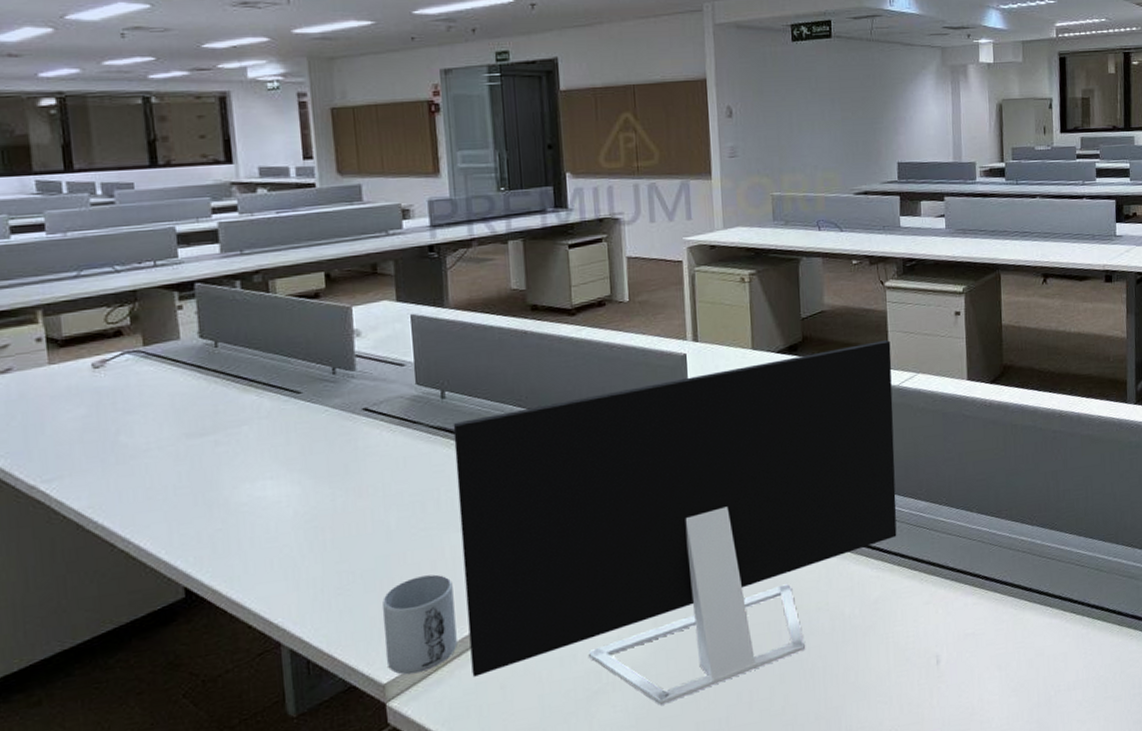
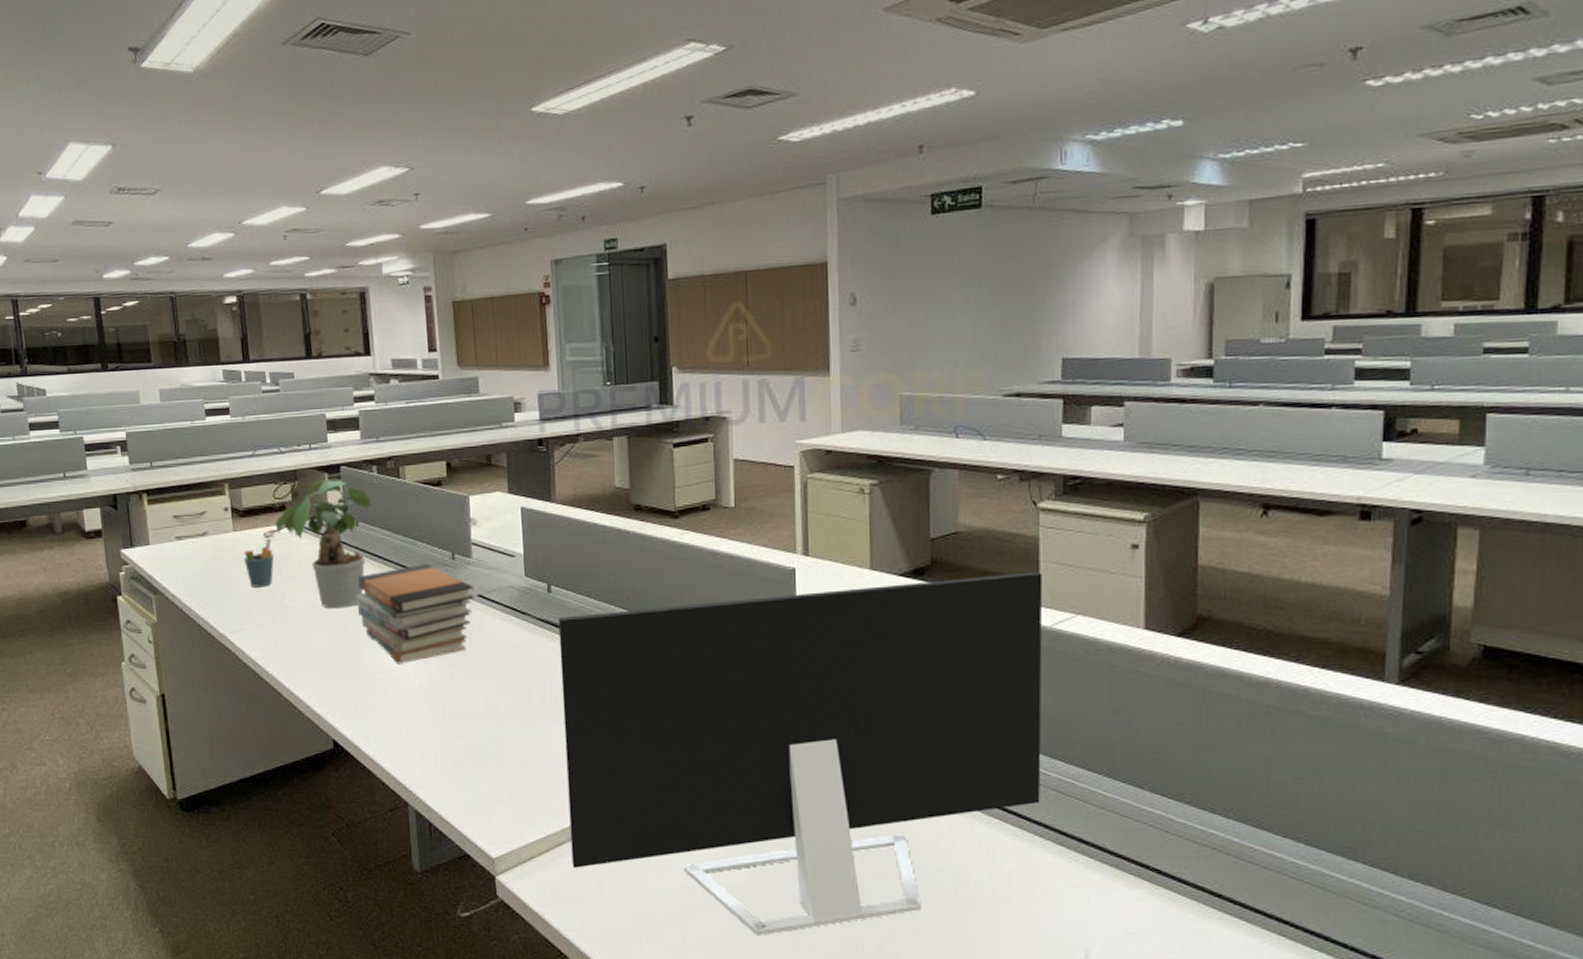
pen holder: none [62,368,106,427] -> present [243,538,274,587]
potted plant: none [107,297,236,441] -> present [275,478,373,609]
book stack: none [214,381,359,493] -> present [356,564,475,664]
mug: present [383,574,457,675] -> none [493,762,559,854]

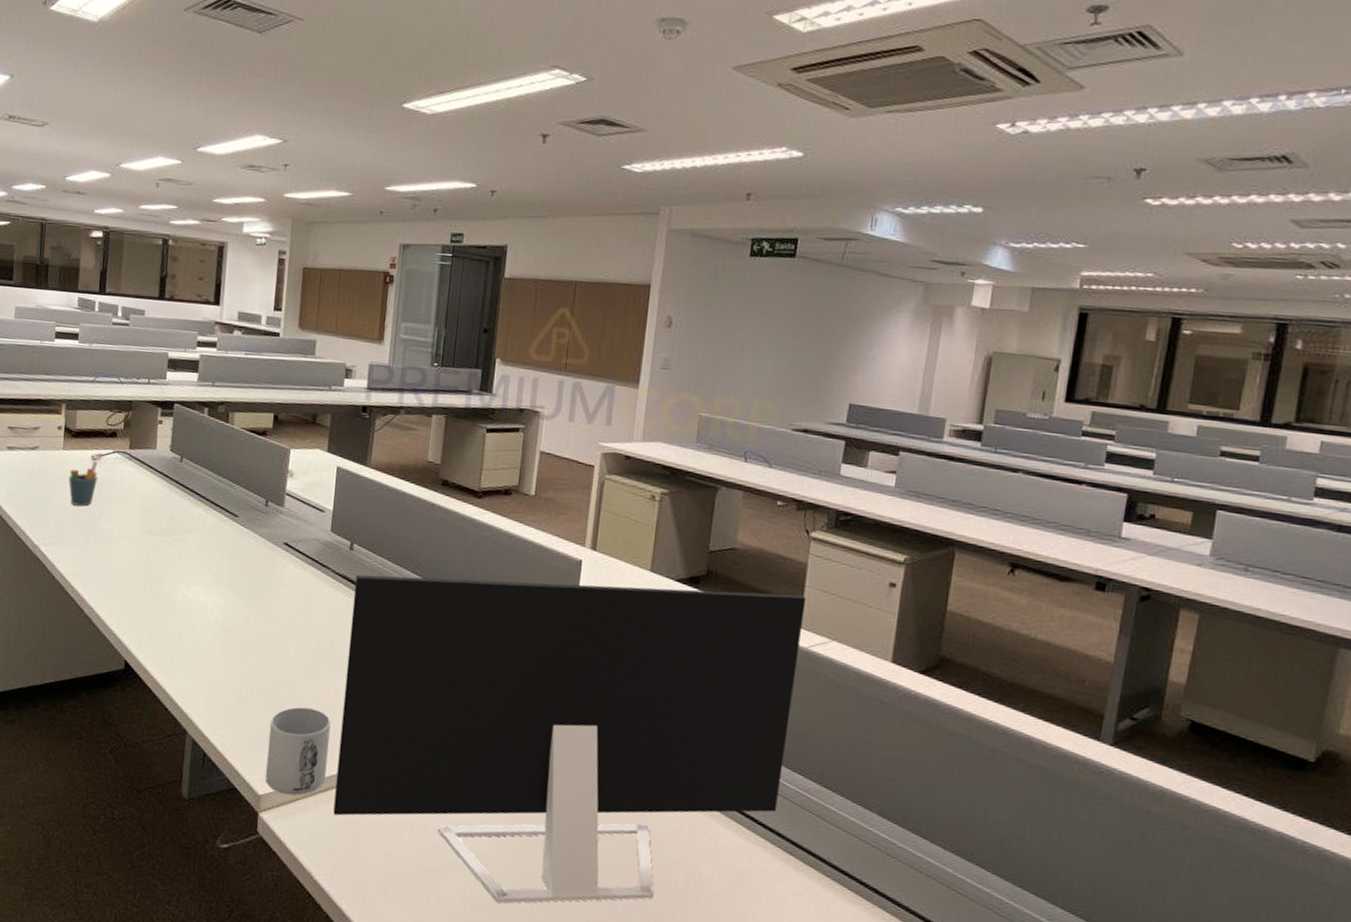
potted plant: present [275,478,373,609] -> none [103,413,199,537]
book stack: present [356,564,475,664] -> none [168,506,282,598]
mug: none [493,762,559,854] -> present [266,707,331,796]

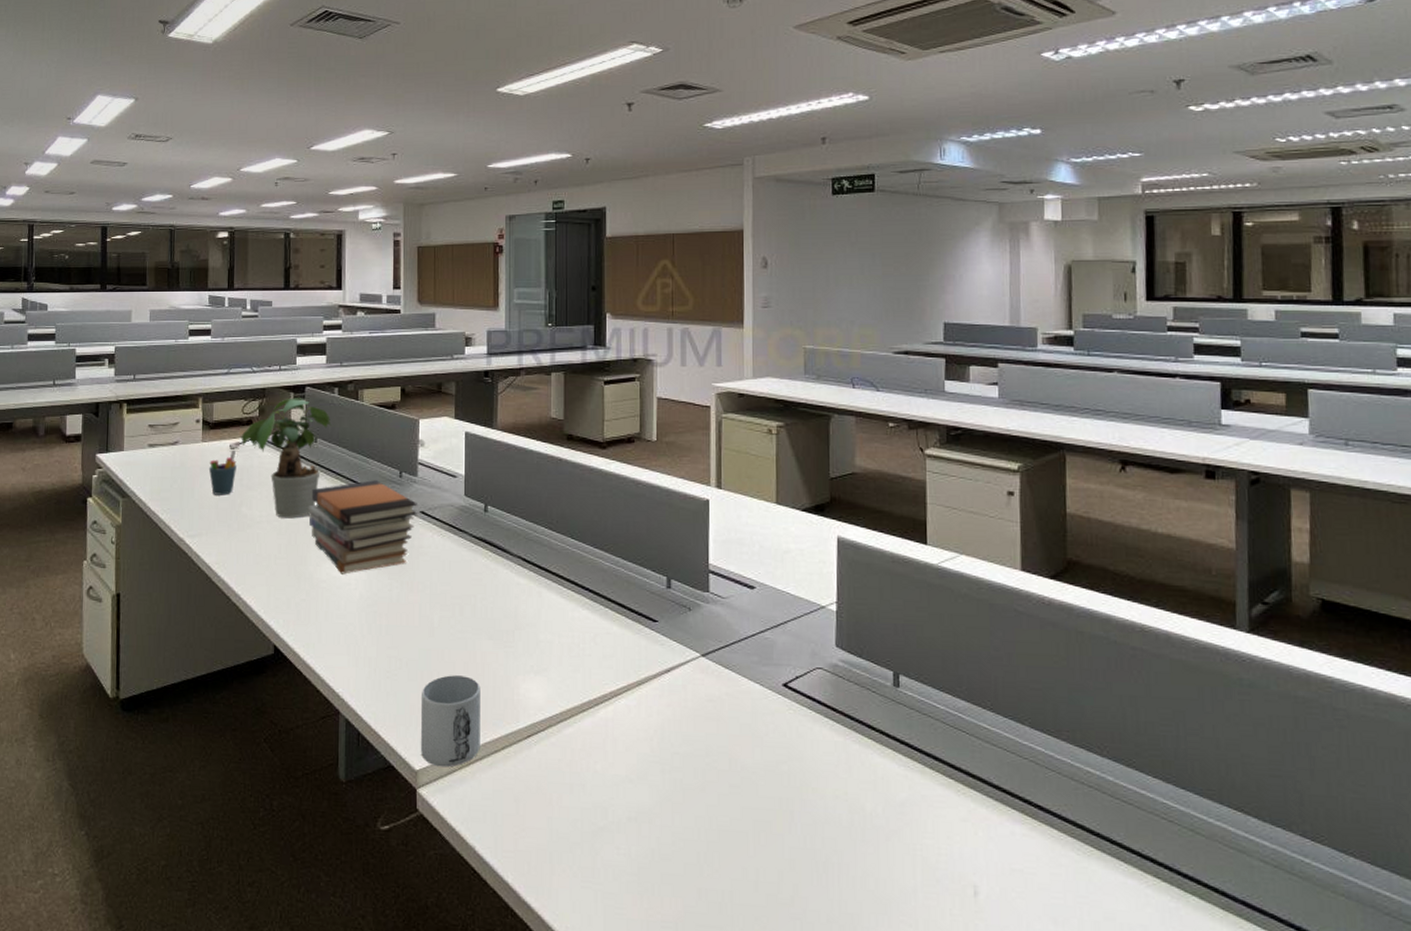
potted plant: none [103,413,199,537] -> present [241,398,332,519]
book stack: none [168,506,282,598] -> present [308,480,417,574]
monitor: present [333,574,806,904] -> none [491,512,931,860]

